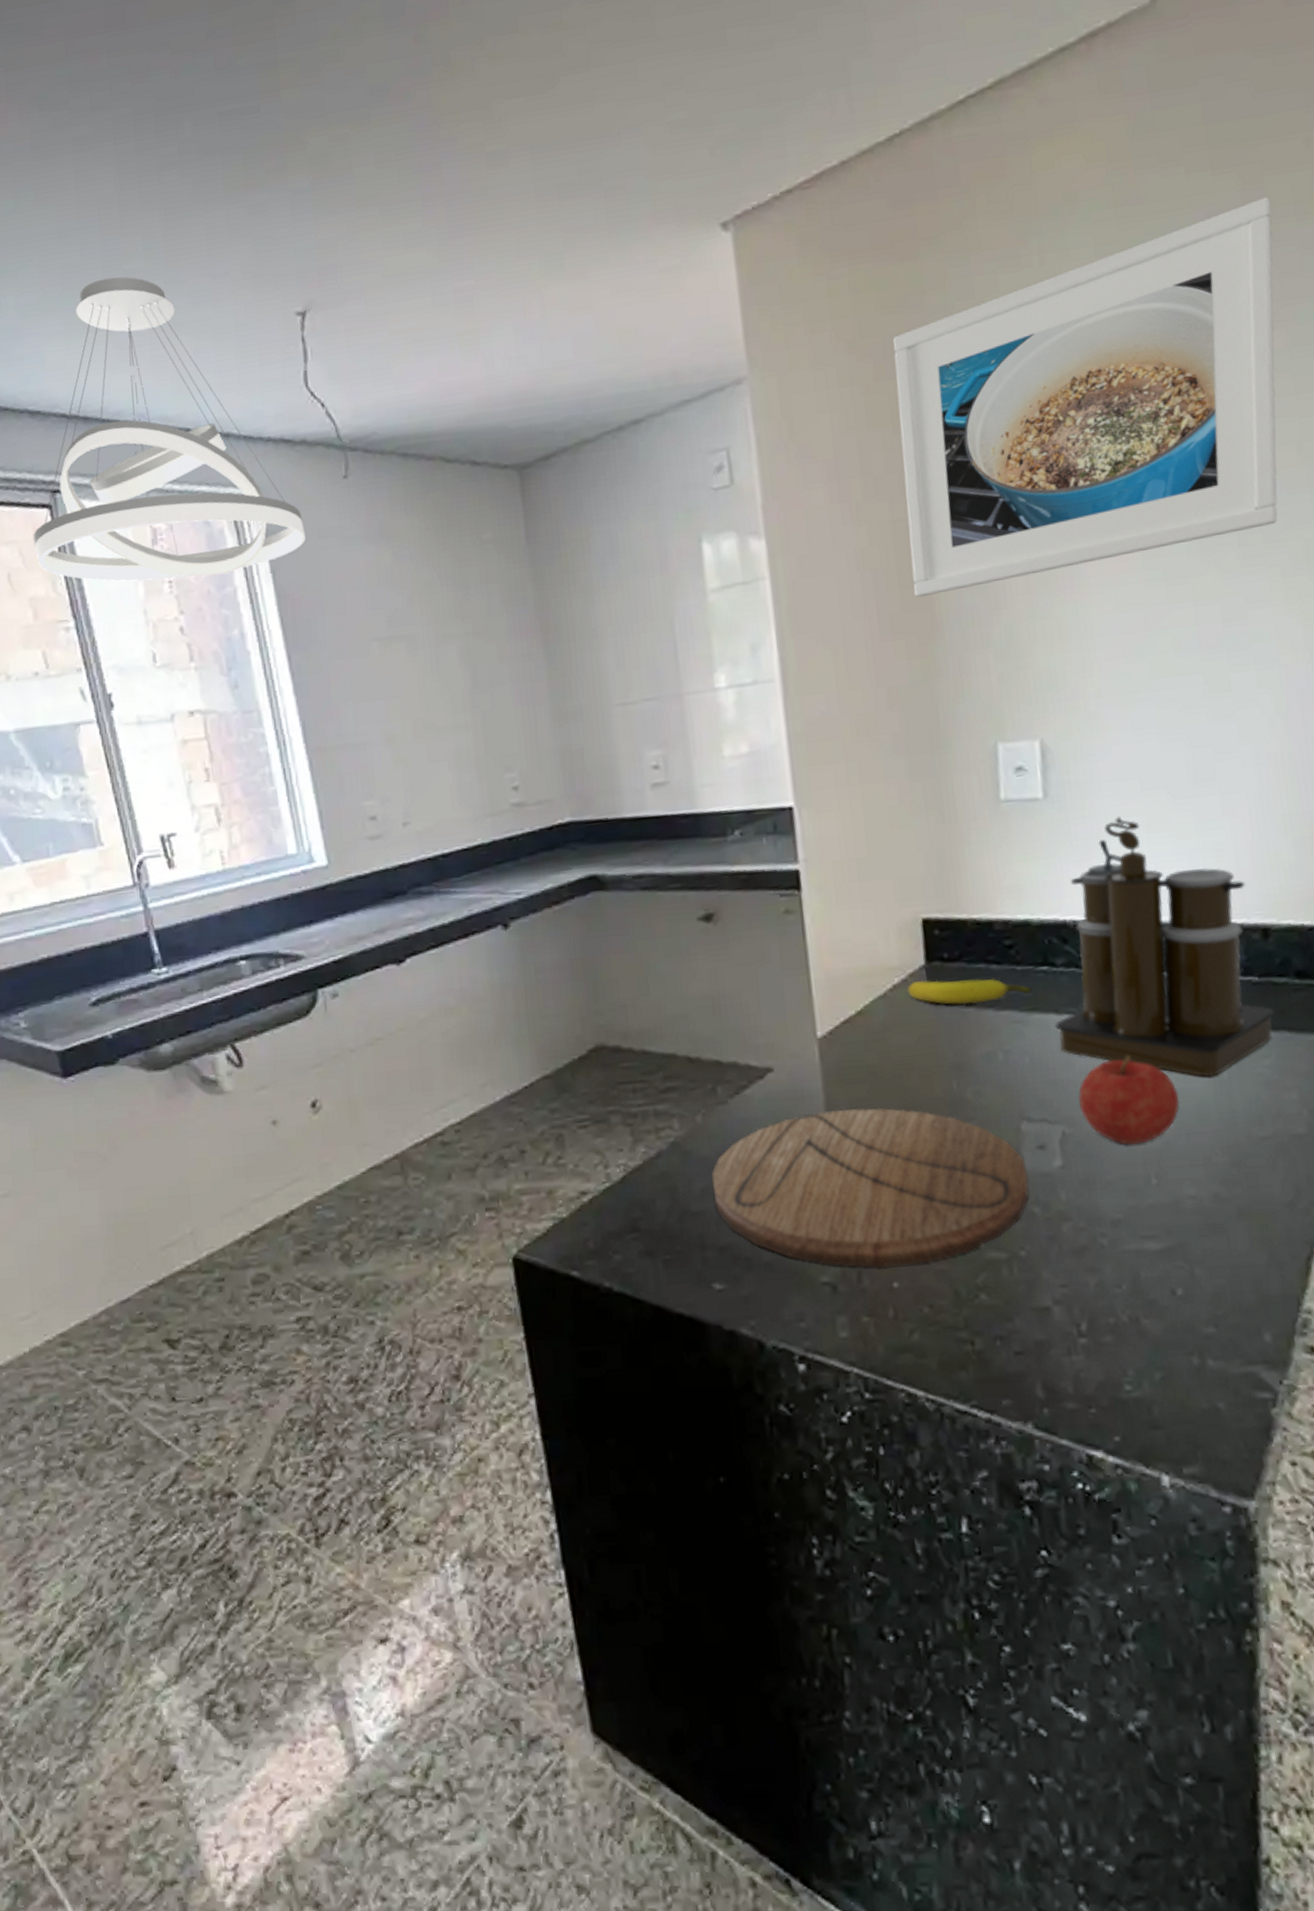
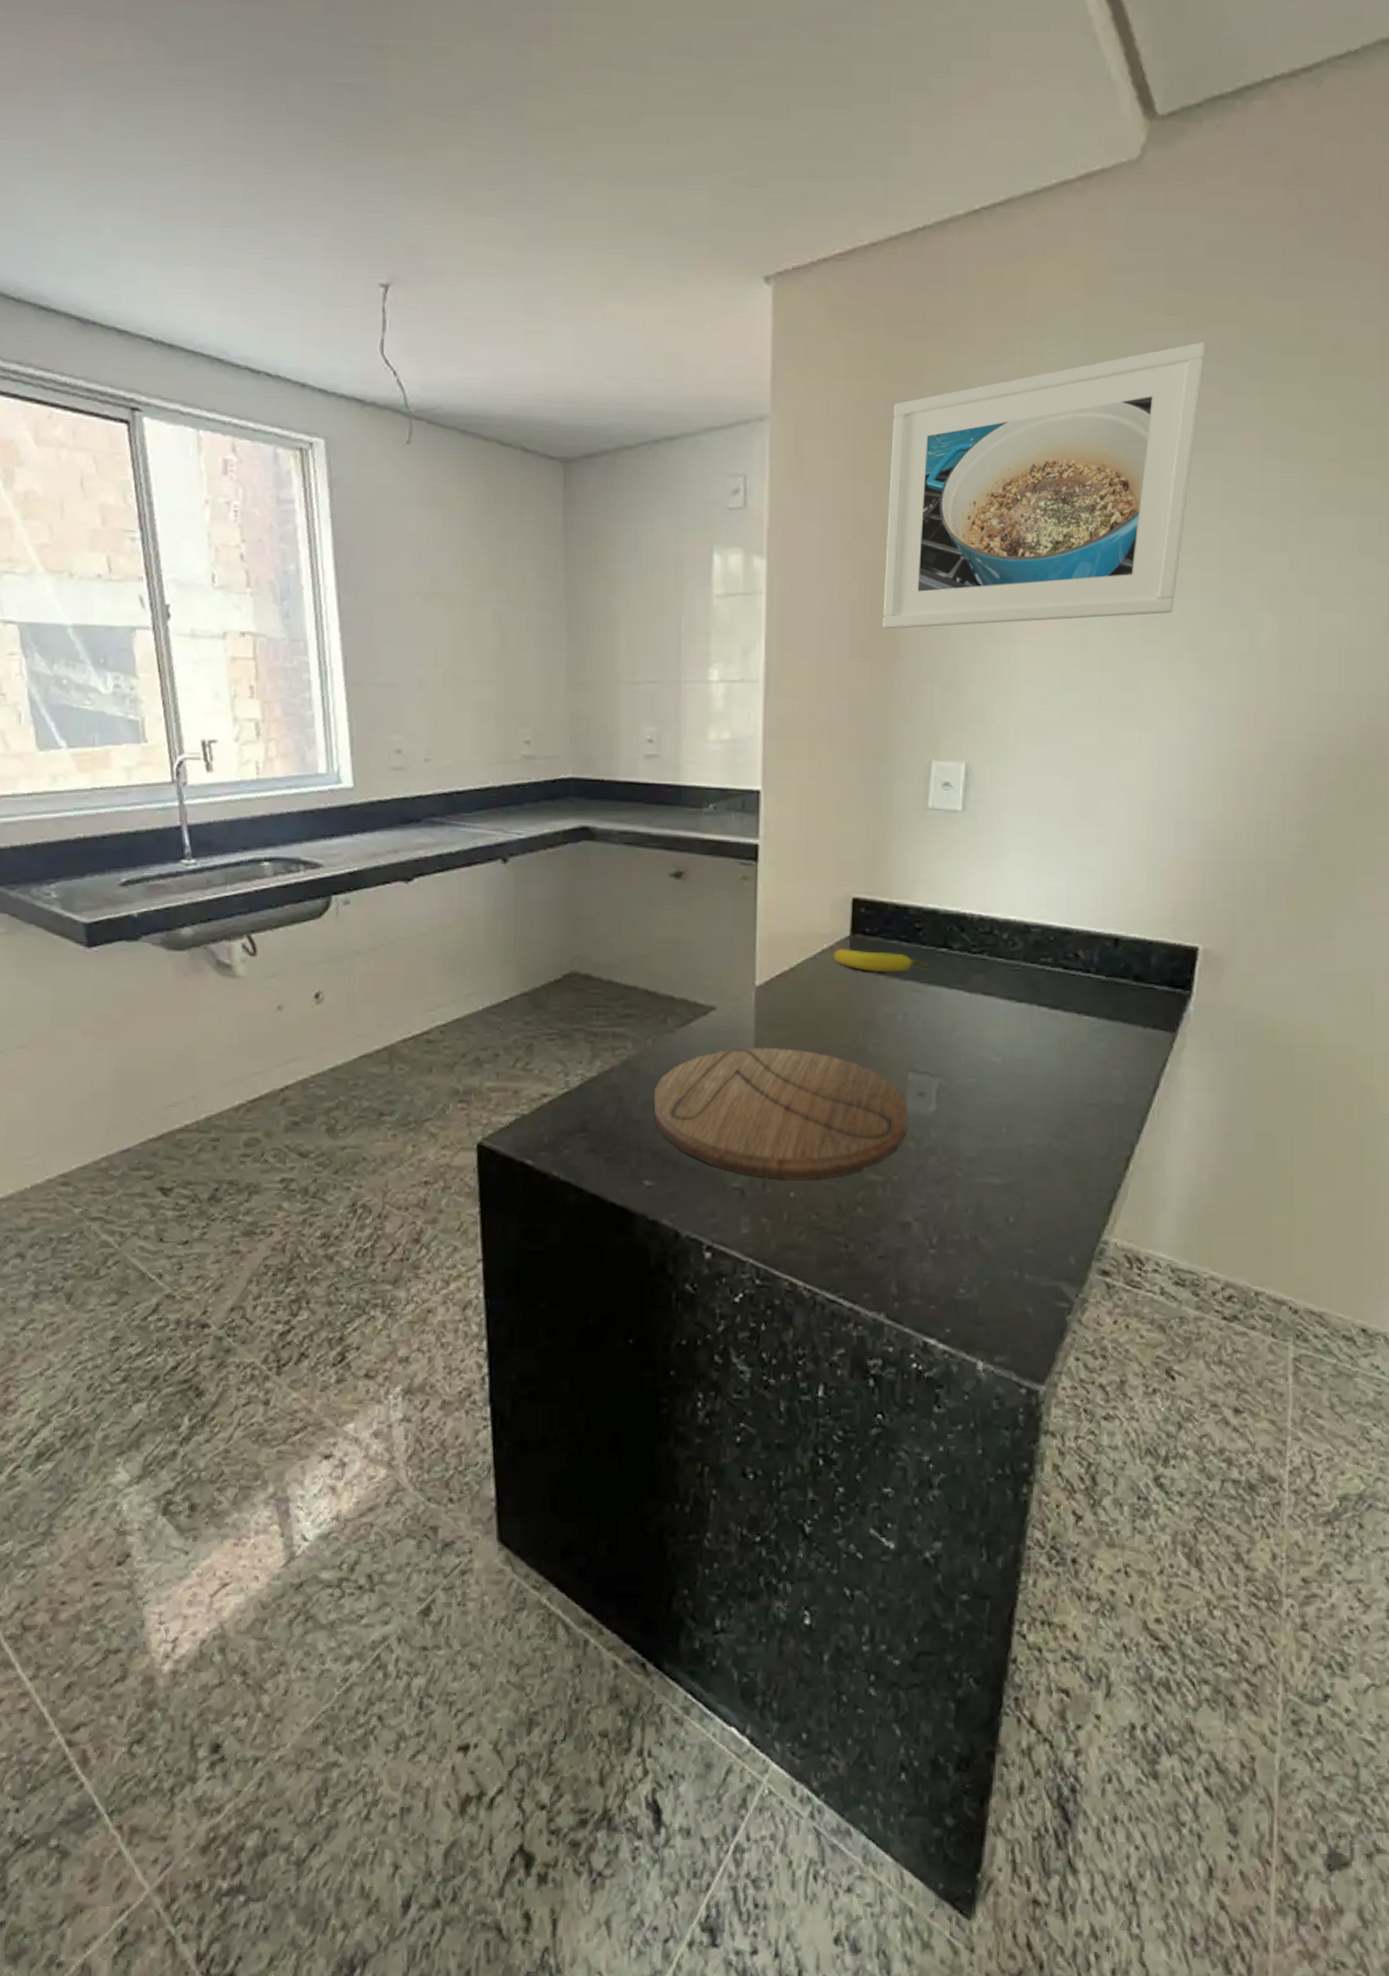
pendant light: present [33,276,306,581] -> none [108,217,366,512]
coffee maker: present [1055,817,1275,1078] -> none [946,834,1114,1053]
fruit: present [1078,1055,1181,1145] -> none [956,1027,1033,1100]

